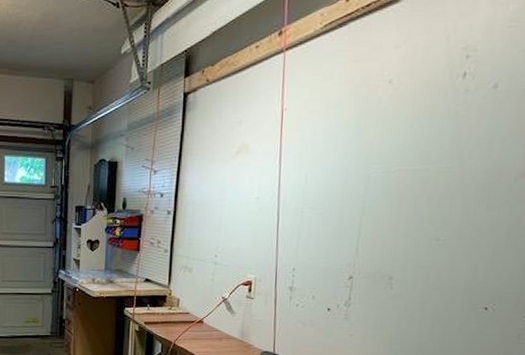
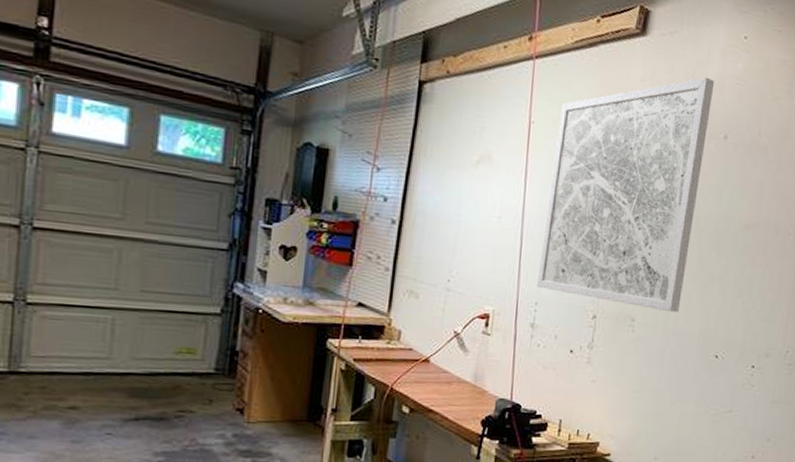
wall art: none [294,27,482,268] -> present [537,77,715,313]

